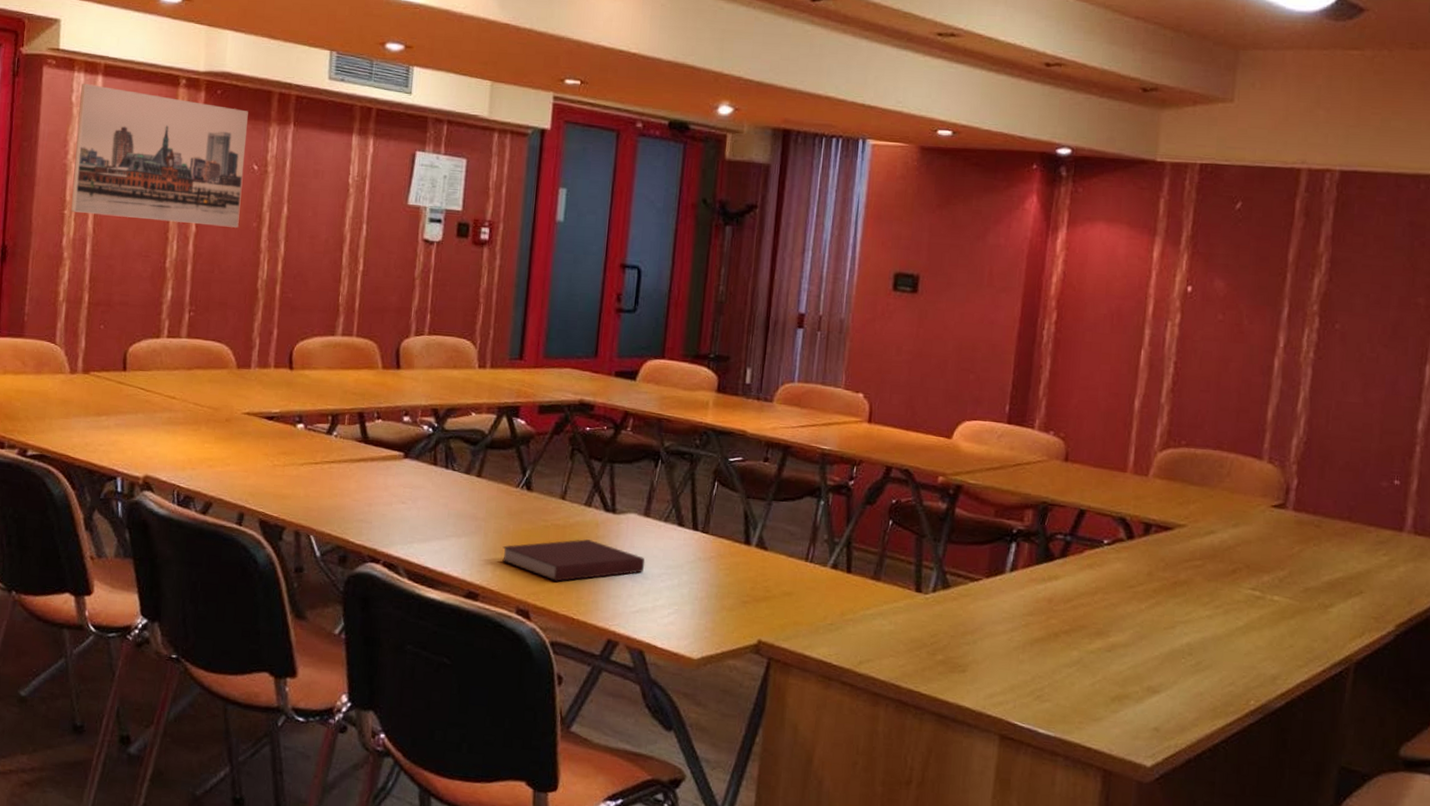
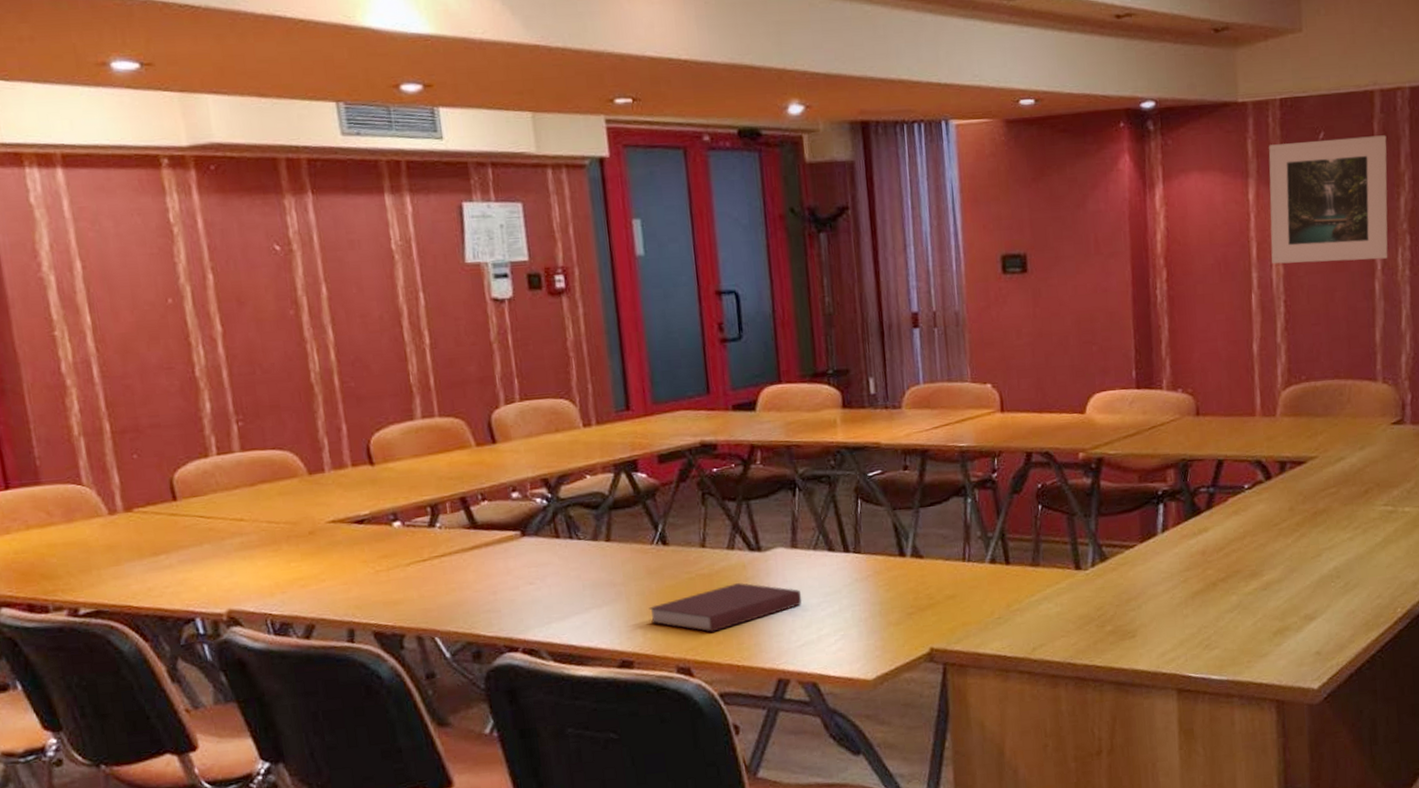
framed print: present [71,84,248,228] -> none [38,179,273,332]
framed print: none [1168,207,1308,338] -> present [1269,135,1388,264]

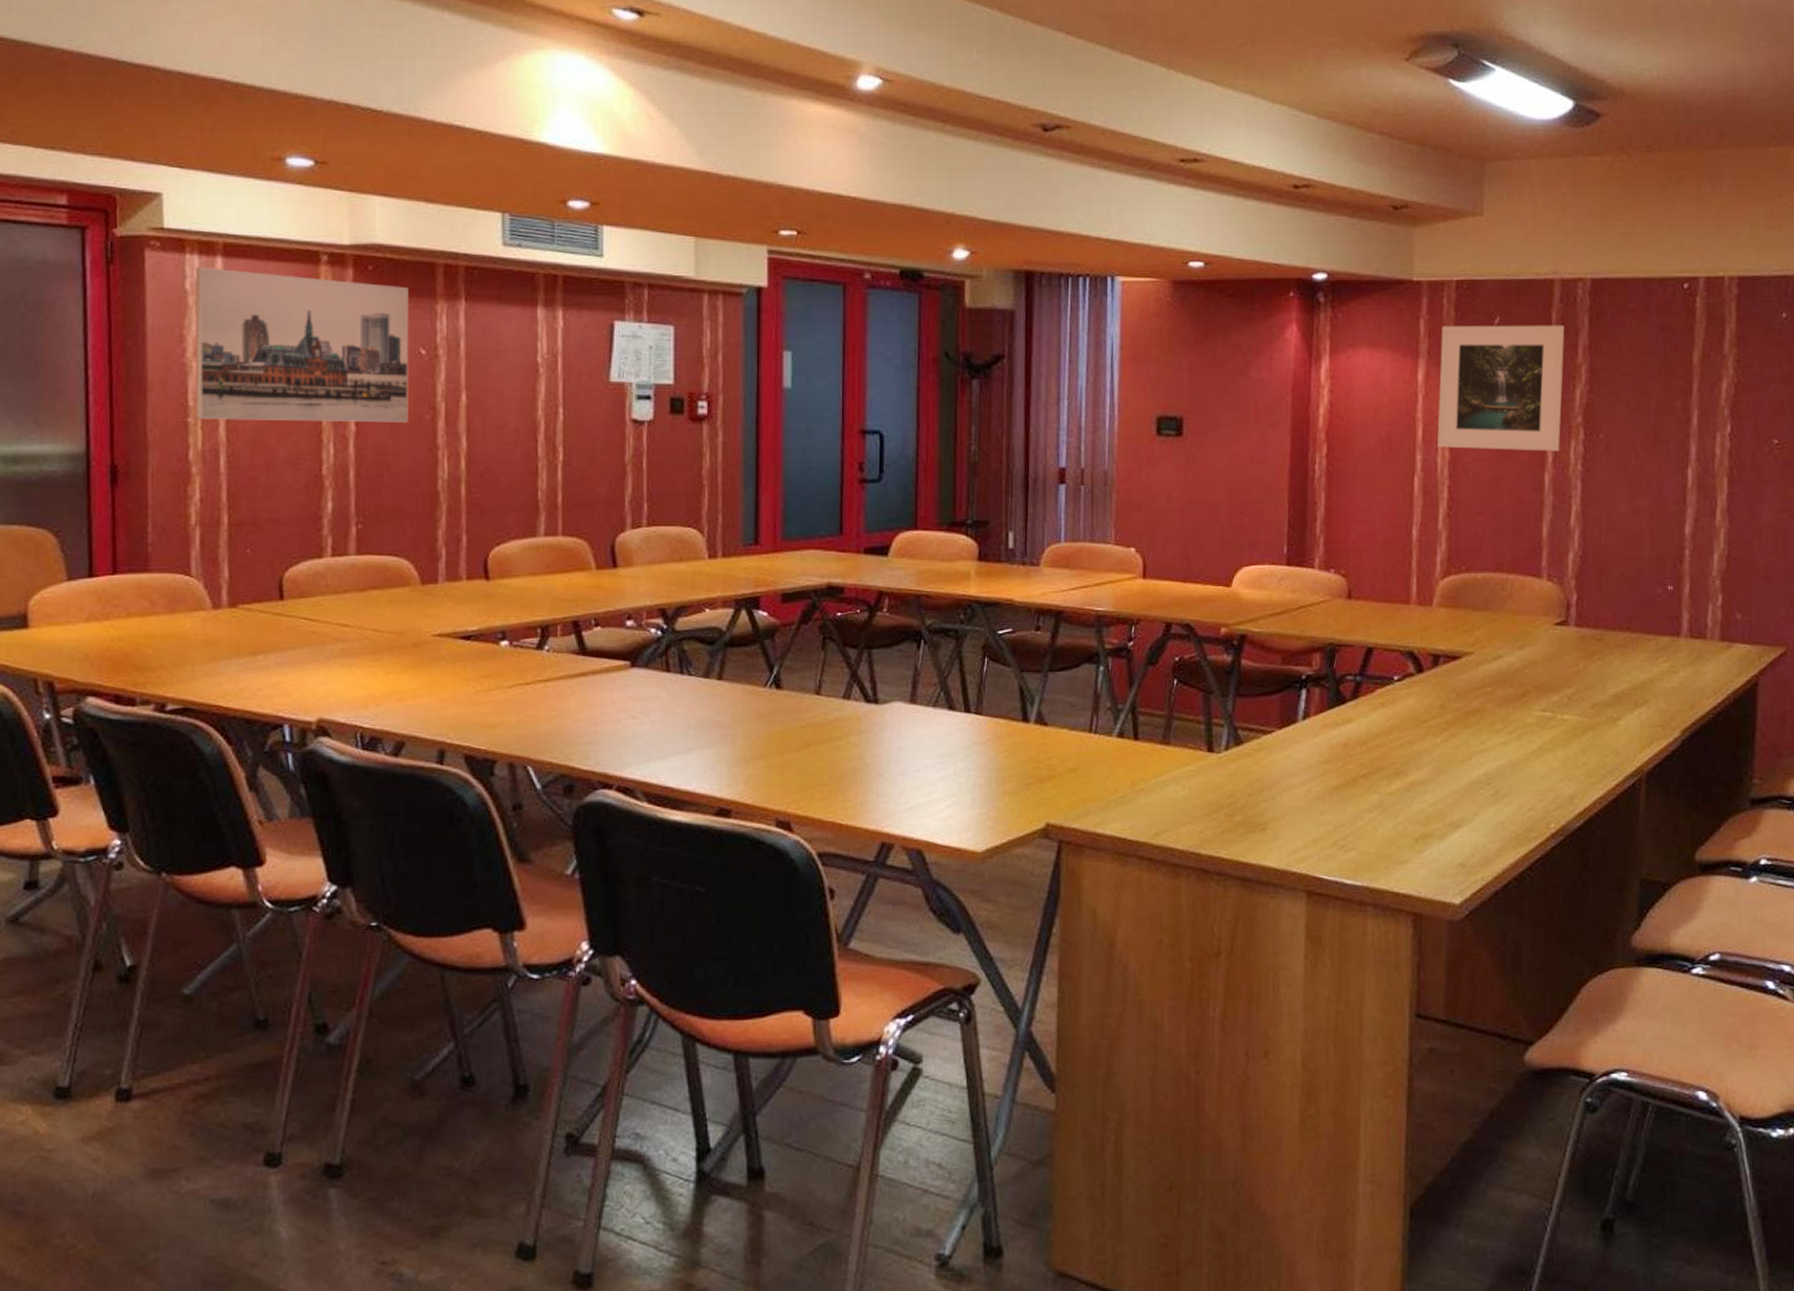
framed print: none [38,179,273,332] -> present [195,267,409,423]
notebook: present [648,583,802,633] -> none [754,736,916,786]

